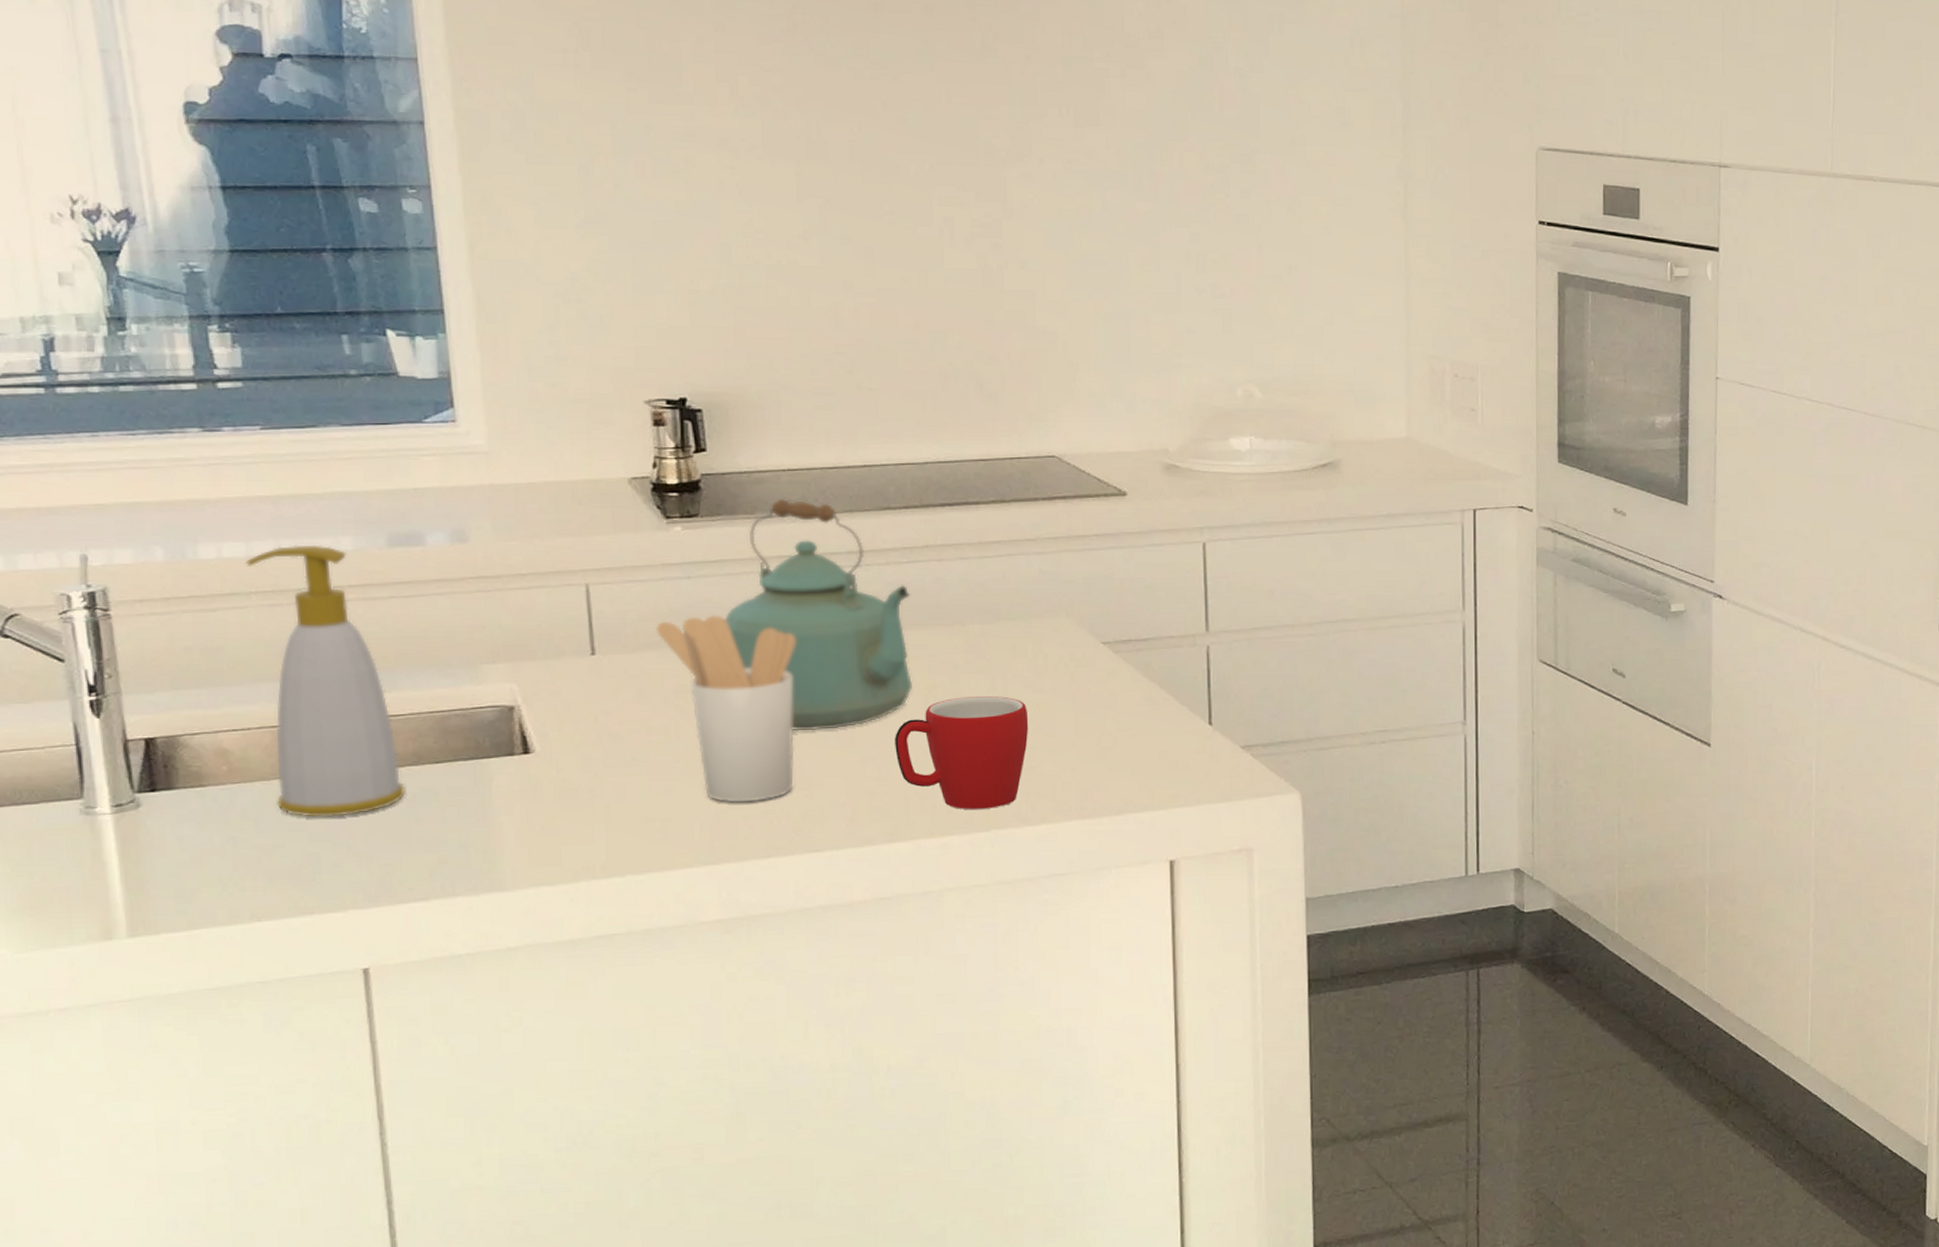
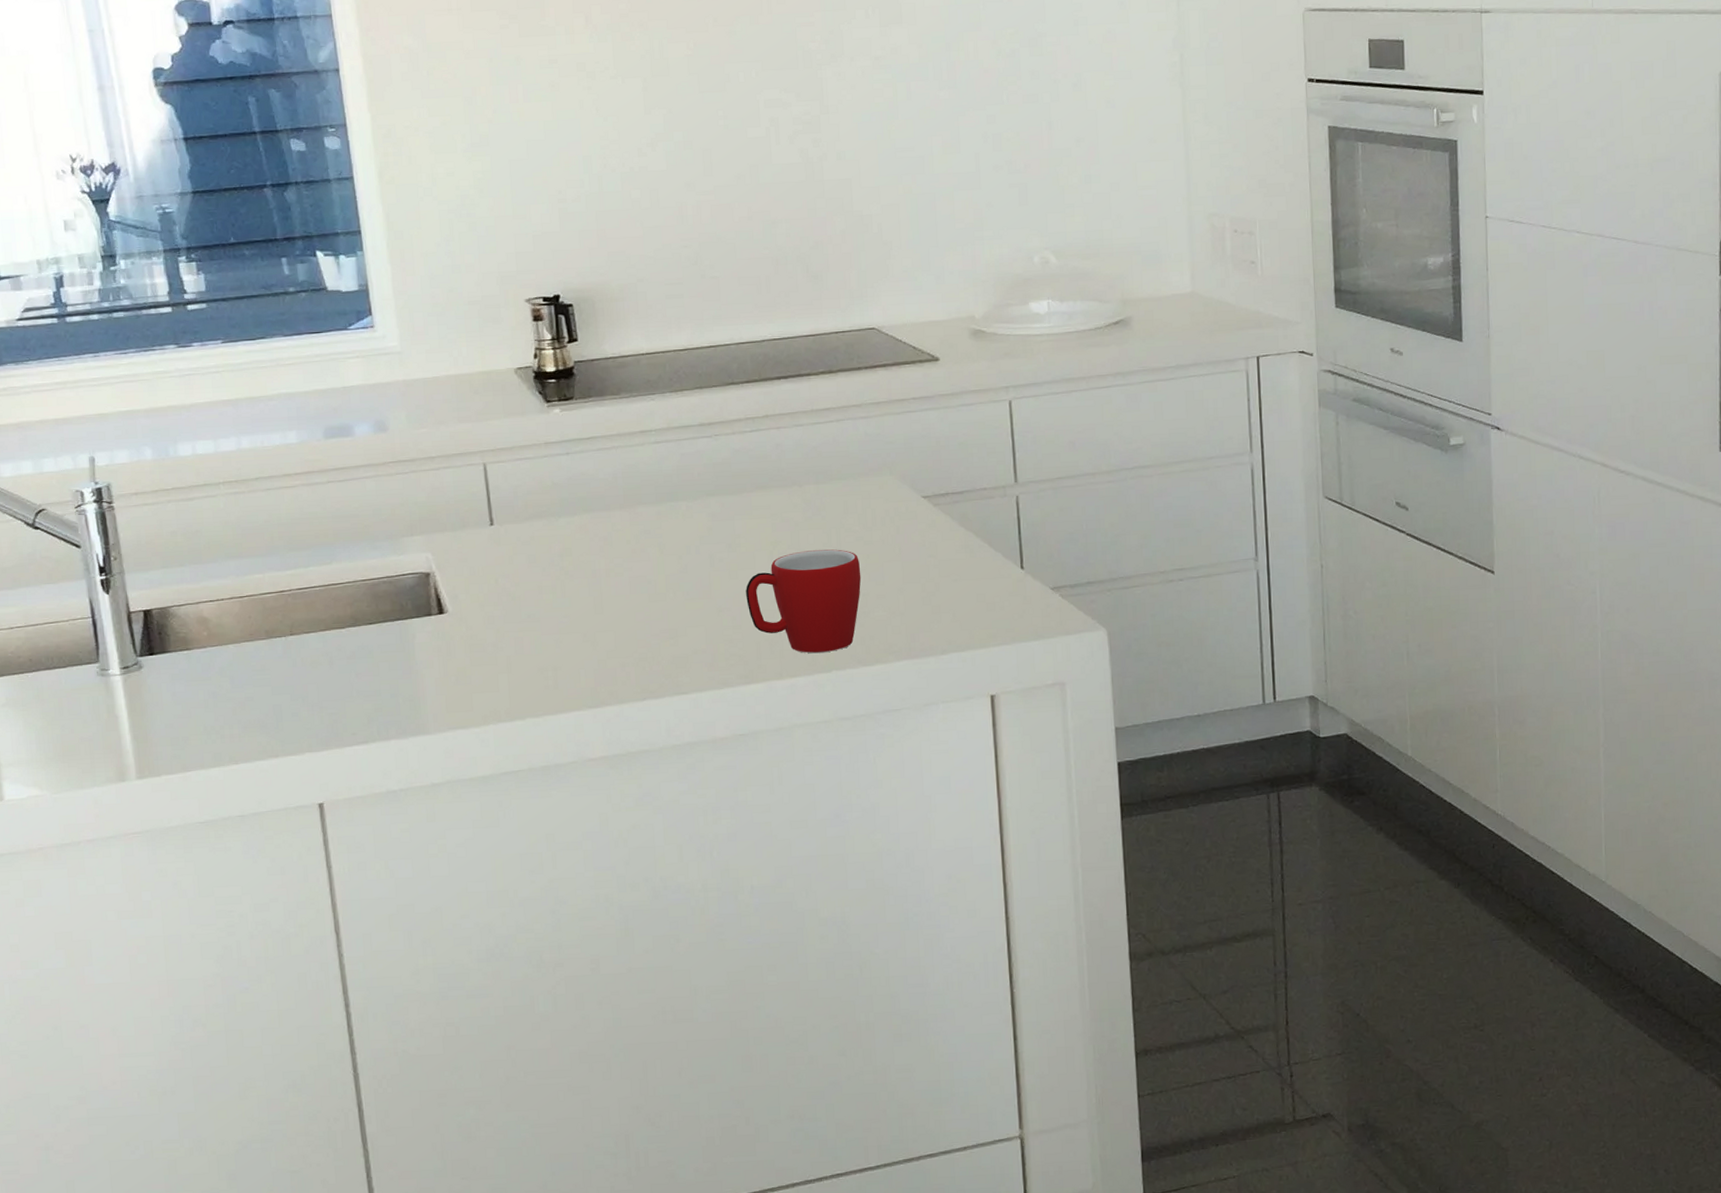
soap bottle: present [246,545,405,818] -> none [215,439,346,674]
utensil holder: present [656,615,797,803] -> none [542,486,662,652]
kettle: present [725,498,912,731] -> none [598,379,759,587]

